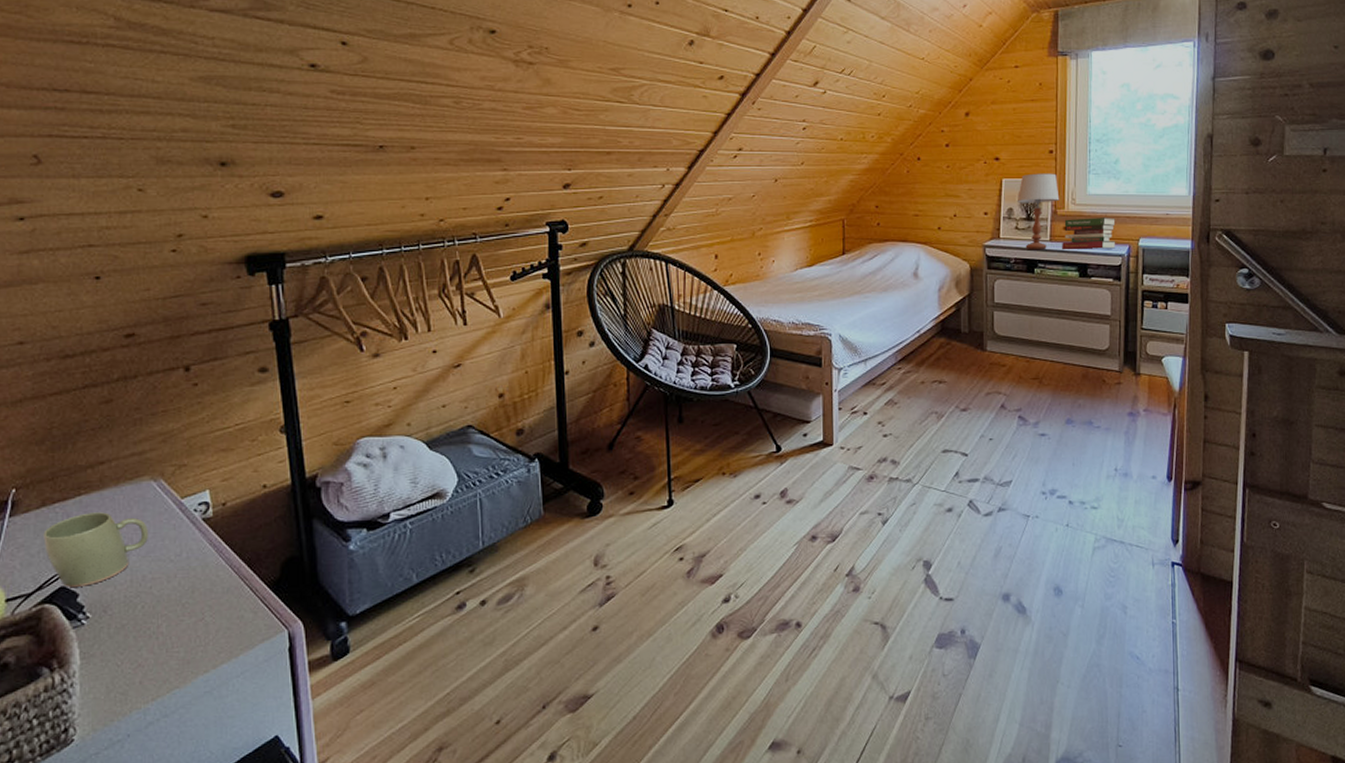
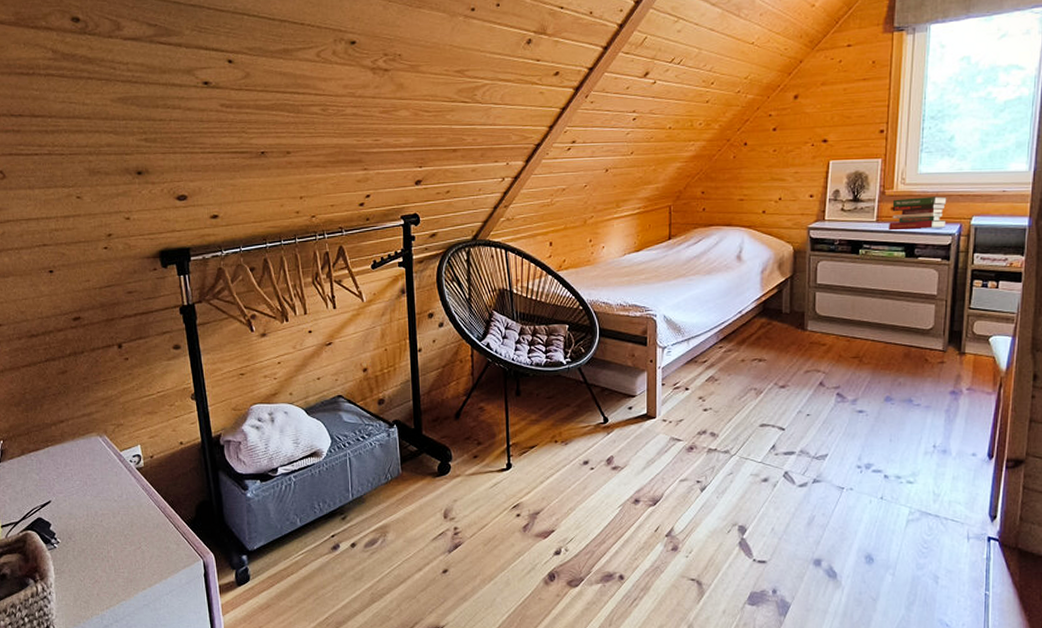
mug: present [43,512,149,587] -> none [24,461,99,518]
table lamp: present [1017,173,1060,251] -> none [843,153,889,232]

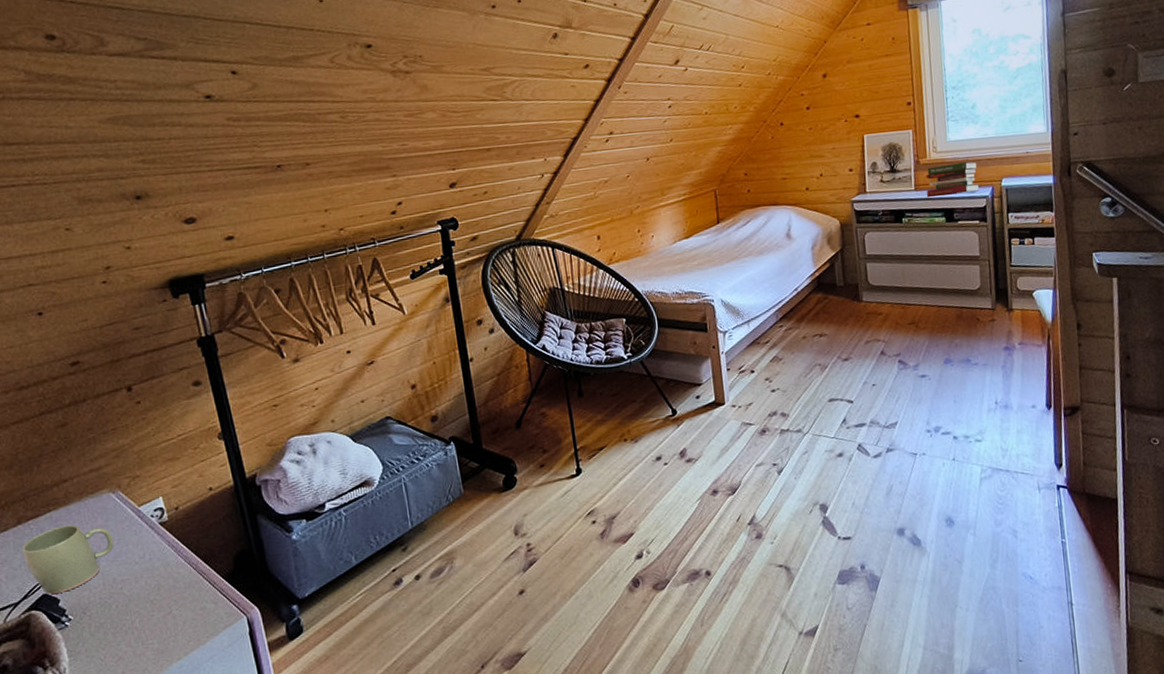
mug: none [24,461,99,518] -> present [22,524,115,594]

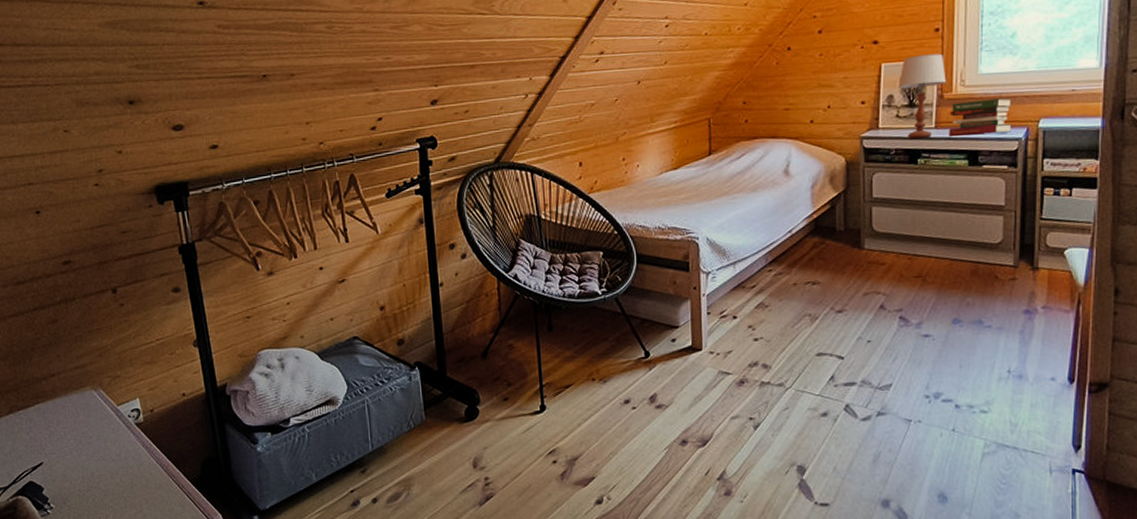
mug: present [22,524,115,594] -> none [13,418,94,482]
table lamp: none [879,124,921,202] -> present [897,53,947,140]

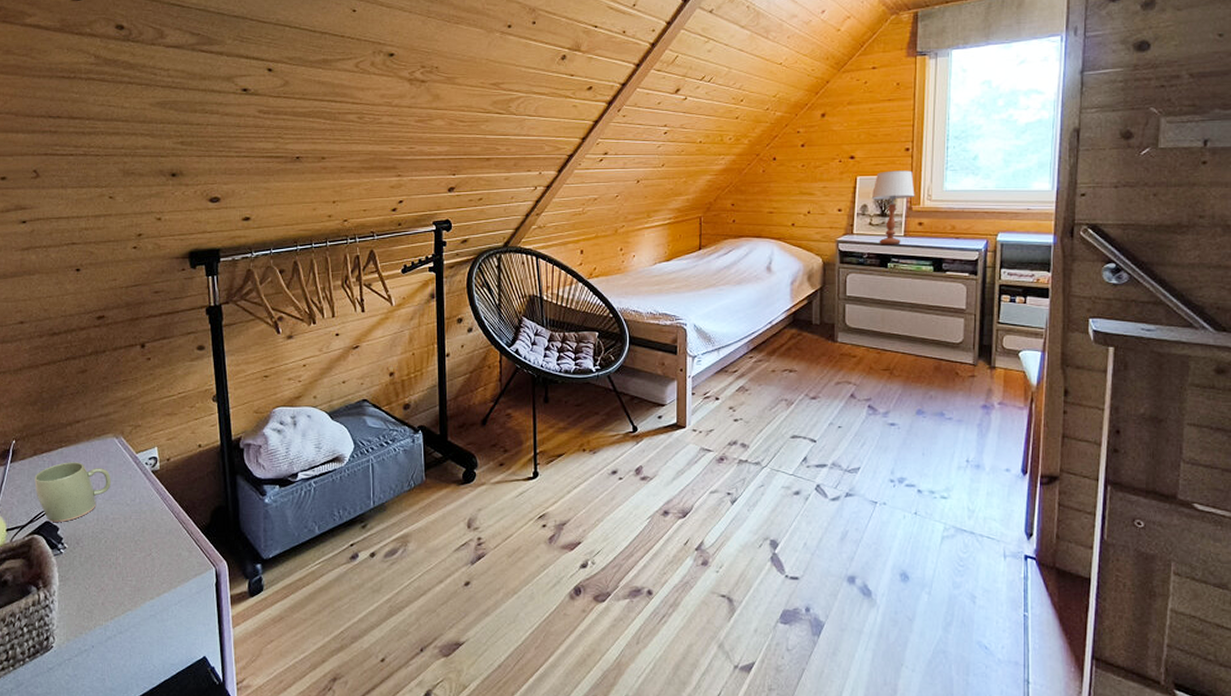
mug: none [13,418,94,482] -> present [34,462,112,522]
books: present [949,98,1012,137] -> none [917,213,973,245]

